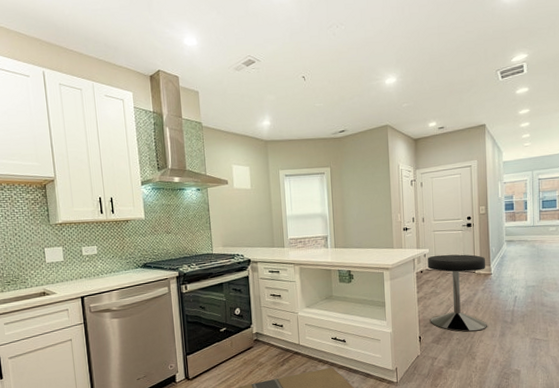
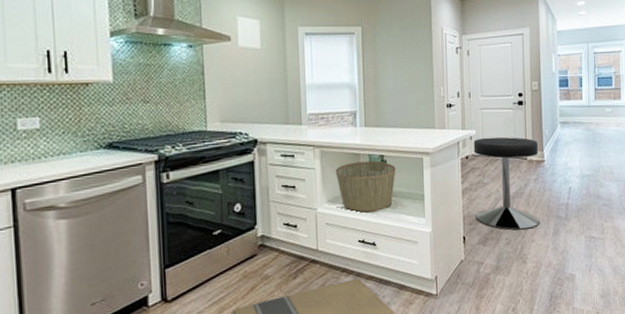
basket: none [311,275,361,316] -> present [335,161,396,213]

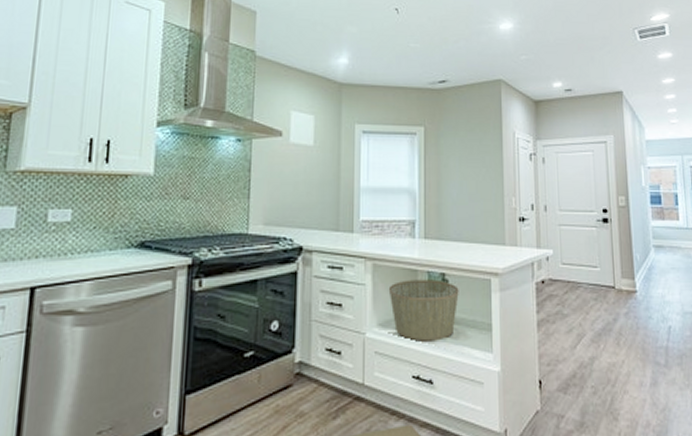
bar stool: present [473,137,539,231] -> none [550,259,633,377]

